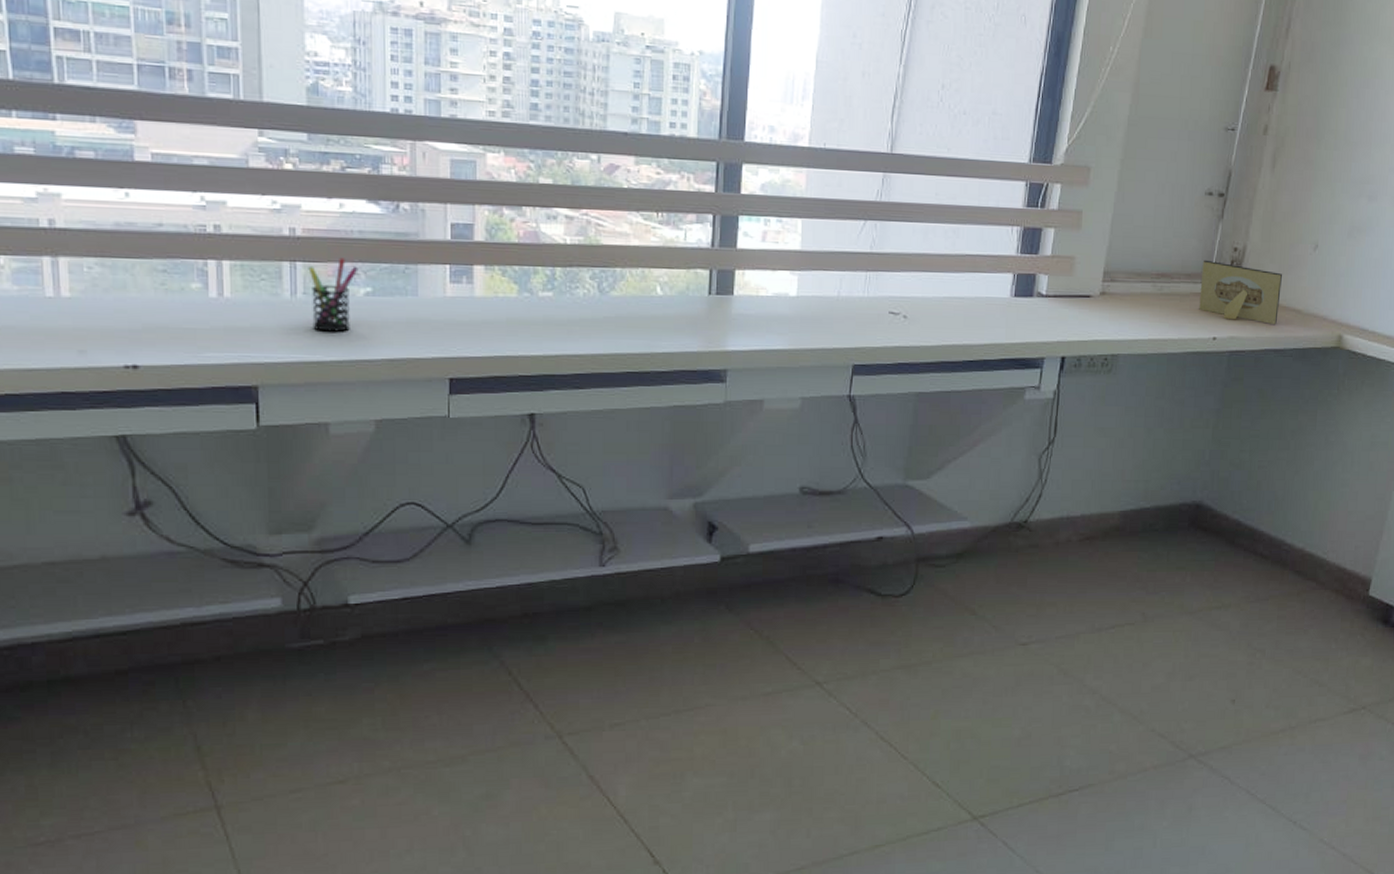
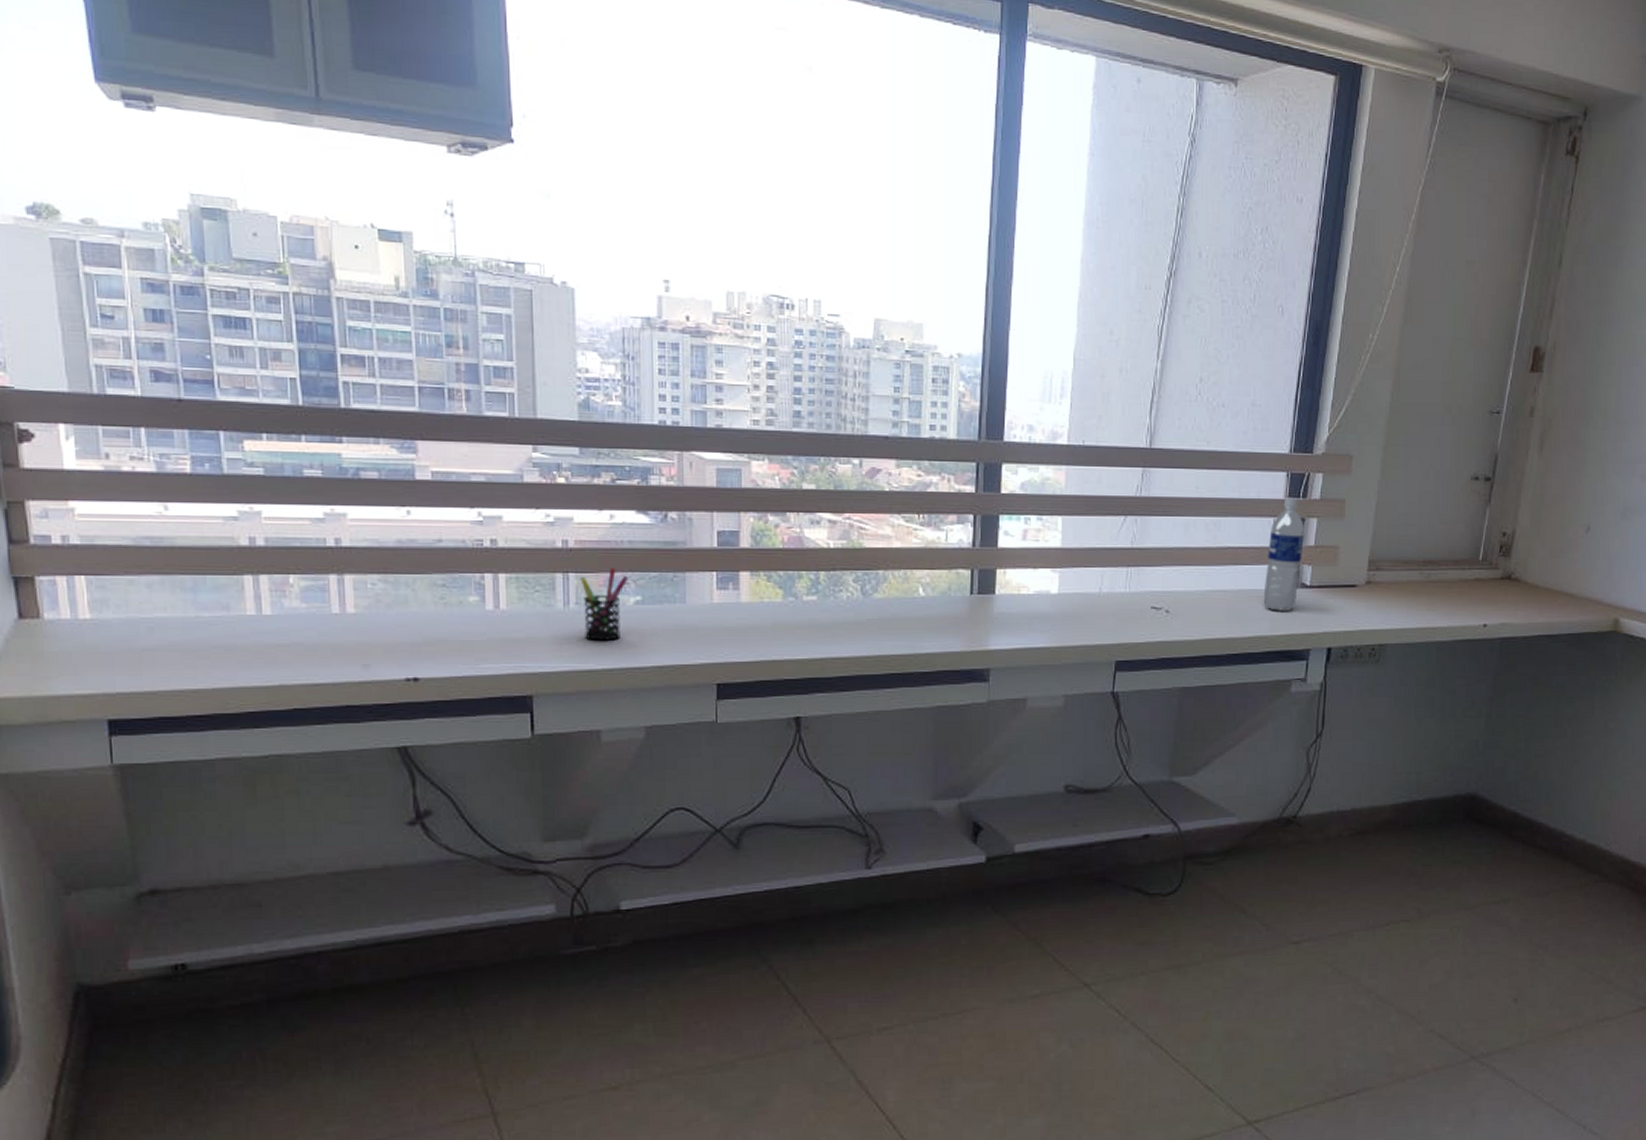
water bottle: none [999,206,1042,320] -> present [1263,496,1304,611]
picture frame: present [1199,259,1282,324] -> none [1468,545,1553,609]

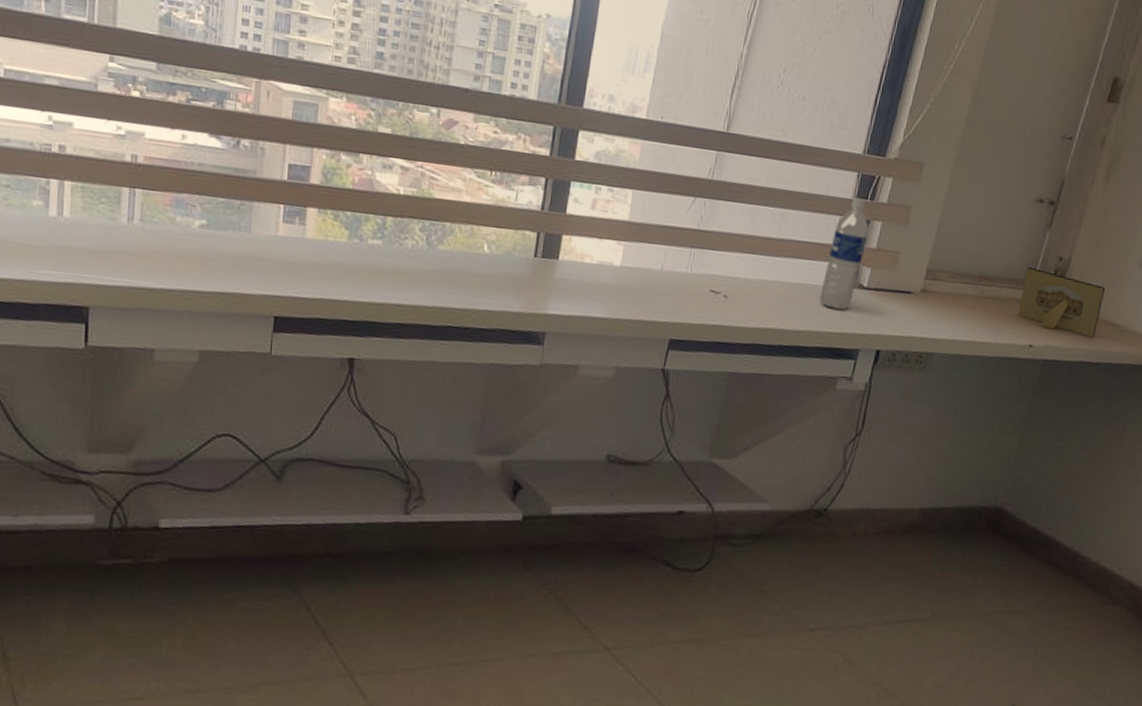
pen holder: present [580,568,629,641] -> none [146,188,195,261]
picture frame: none [1468,545,1553,609] -> present [1018,266,1105,337]

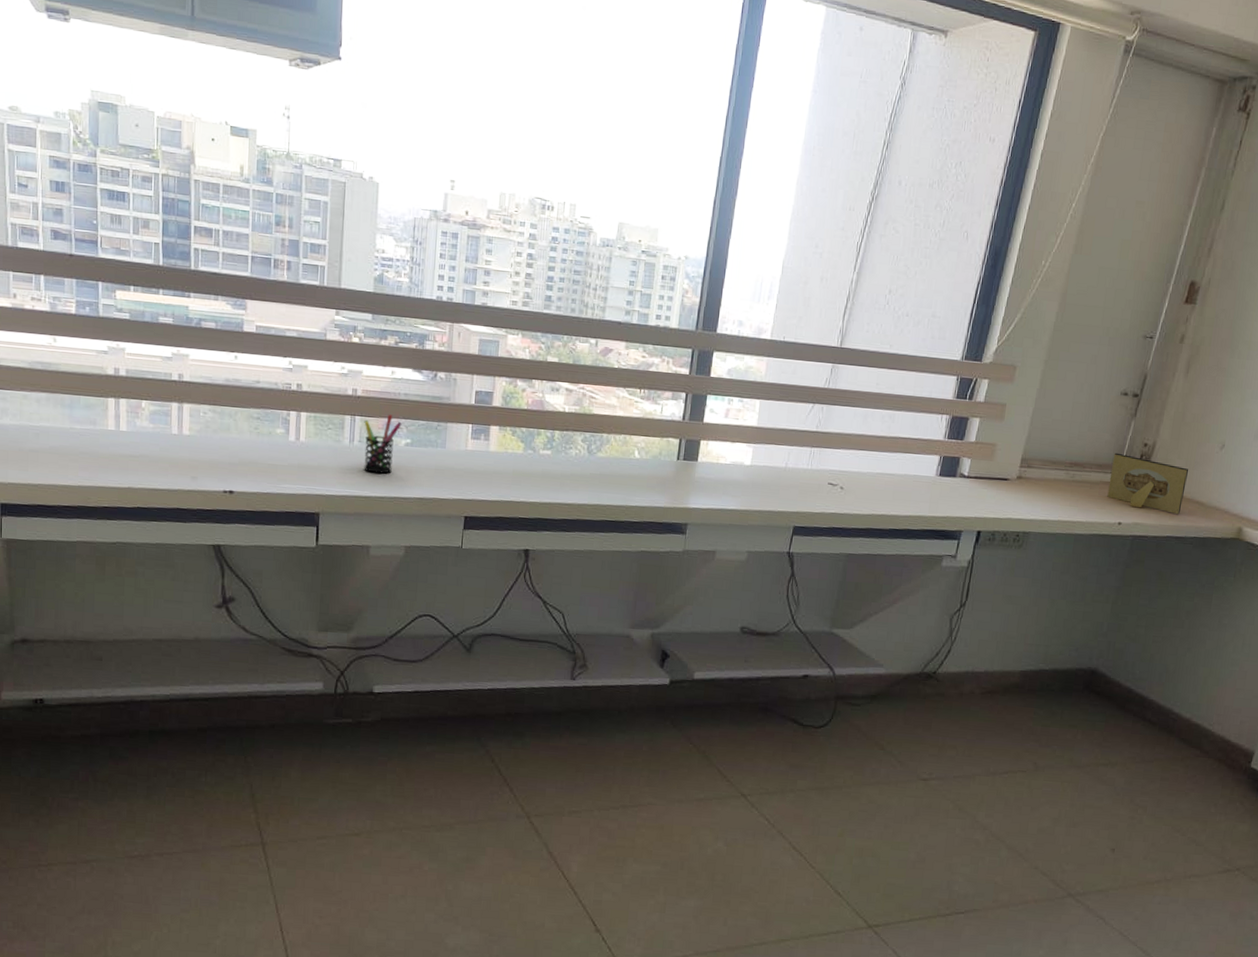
pen holder: none [146,188,195,261] -> present [364,414,402,474]
water bottle: present [819,197,869,310] -> none [925,397,968,497]

